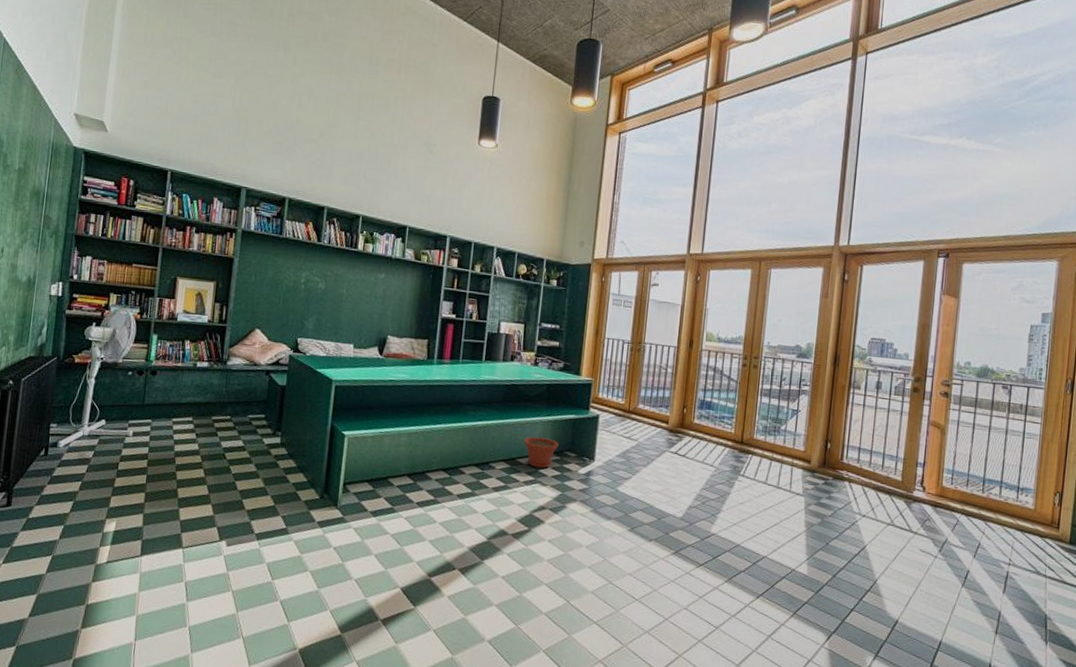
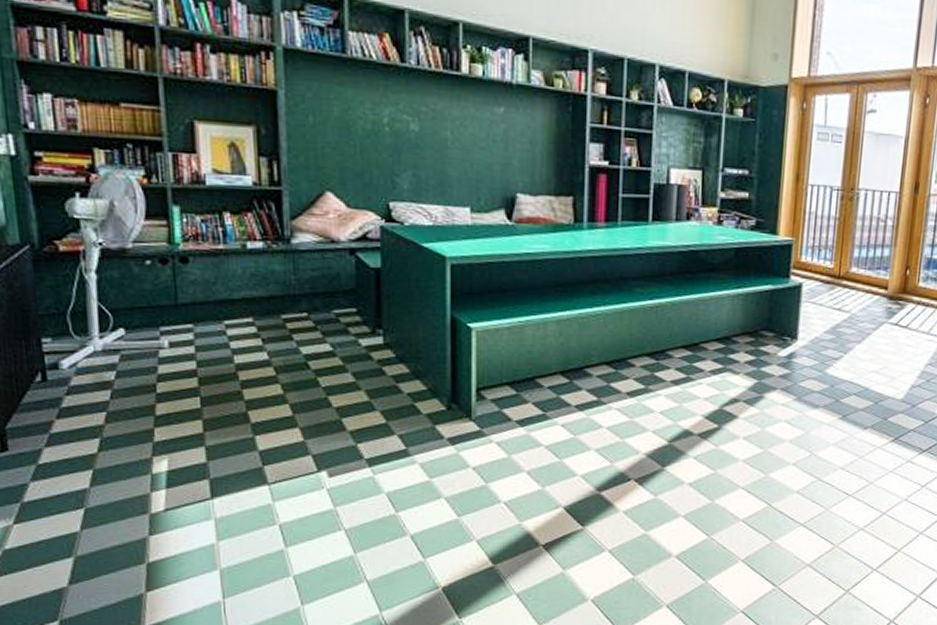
plant pot: present [524,436,559,468] -> none [708,315,752,353]

